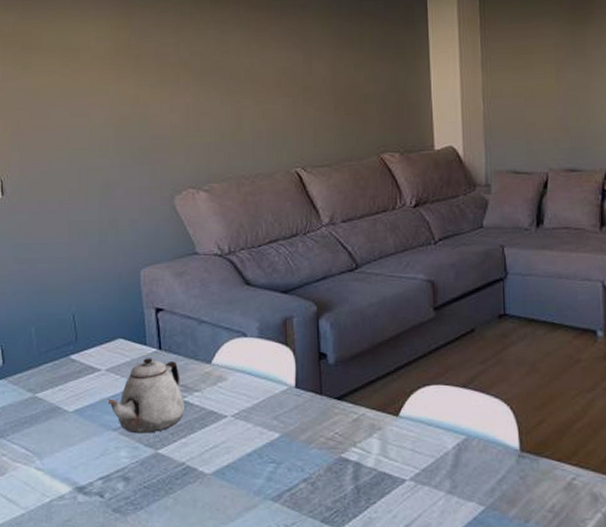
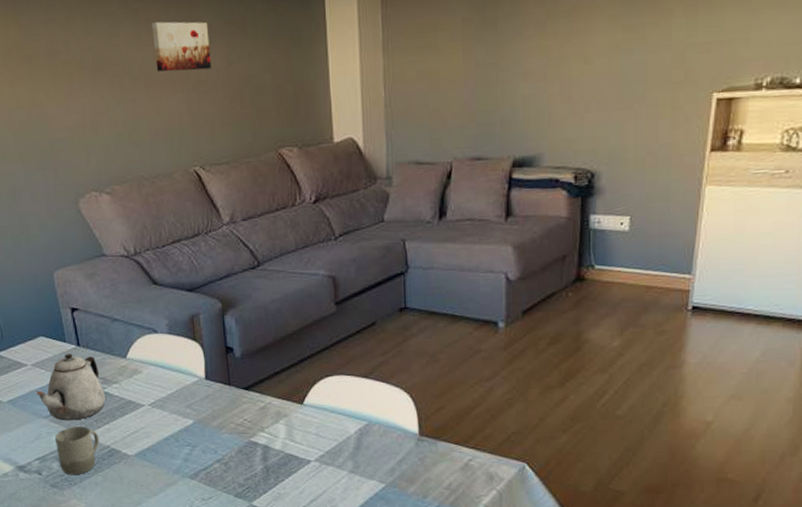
cup: none [124,440,174,498] -> present [55,426,100,475]
wall art: none [262,32,318,78] -> present [151,21,211,72]

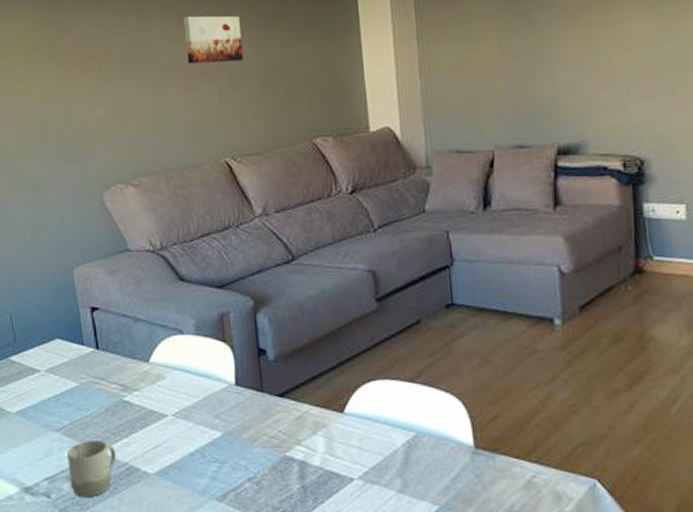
teapot: present [36,354,105,421] -> none [48,358,125,434]

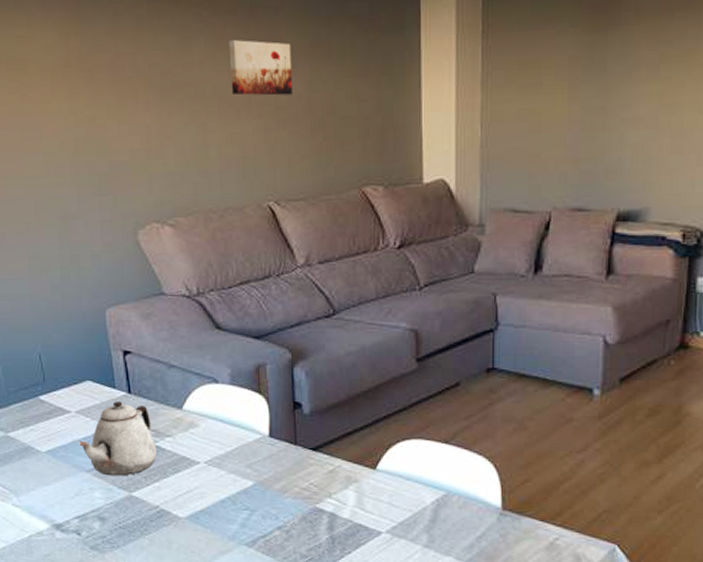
teapot: none [48,358,125,434] -> present [79,401,157,476]
cup: present [67,440,117,498] -> none [98,483,148,537]

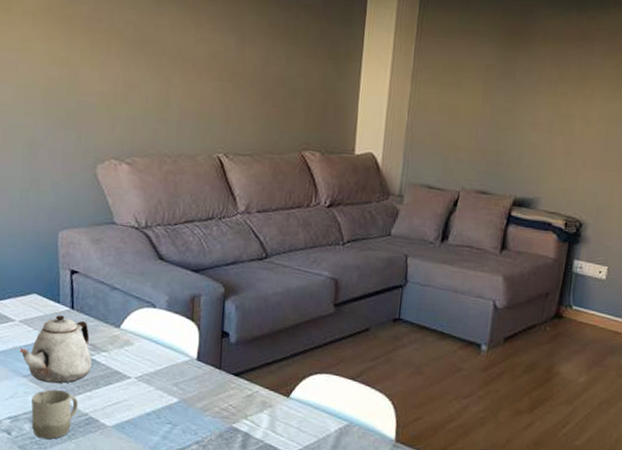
cup: none [98,483,148,537] -> present [31,389,79,439]
wall art: present [229,40,292,96] -> none [196,10,253,65]

